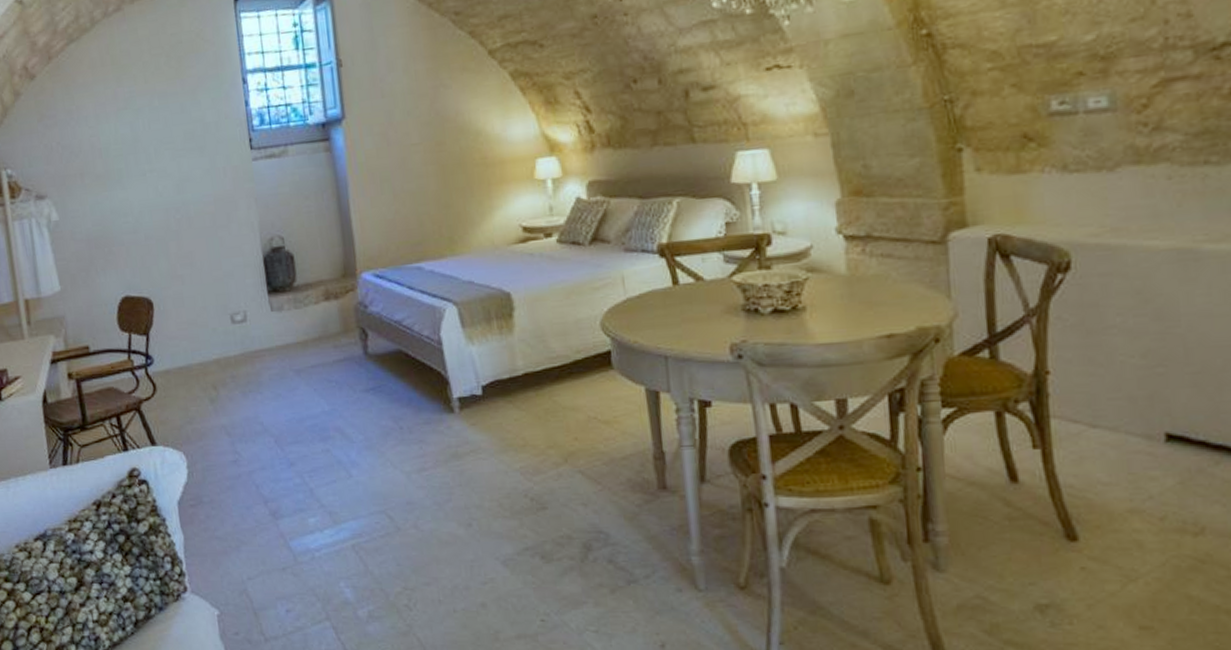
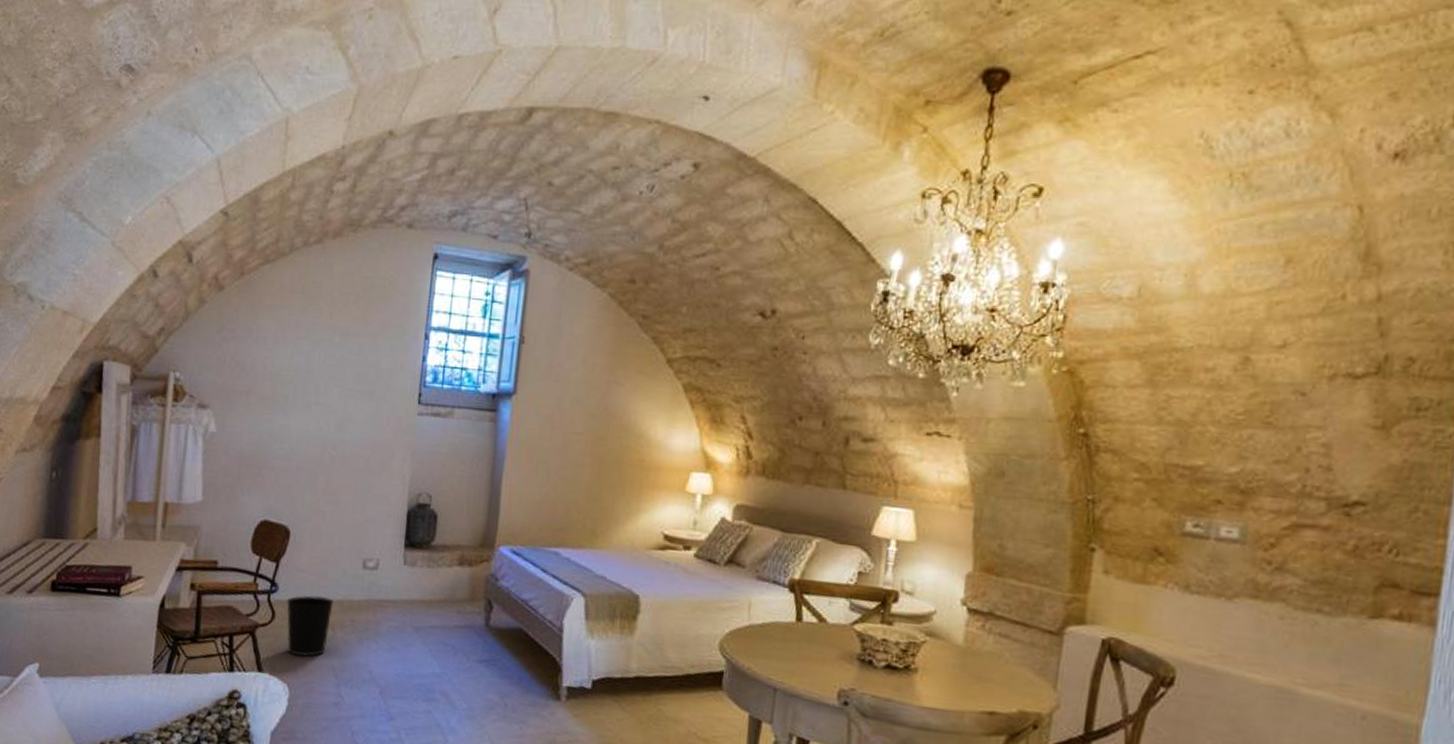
wastebasket: none [165,358,213,423] -> present [286,595,334,657]

